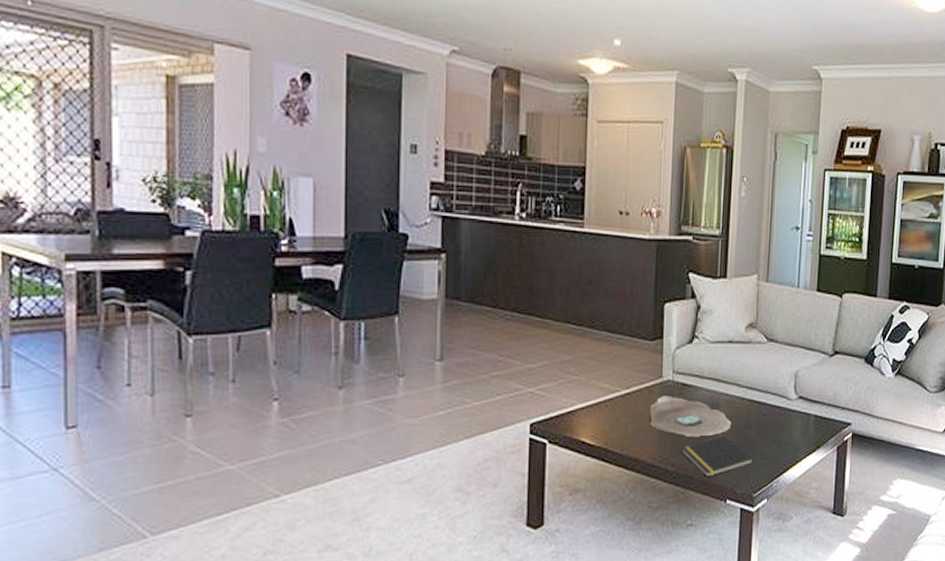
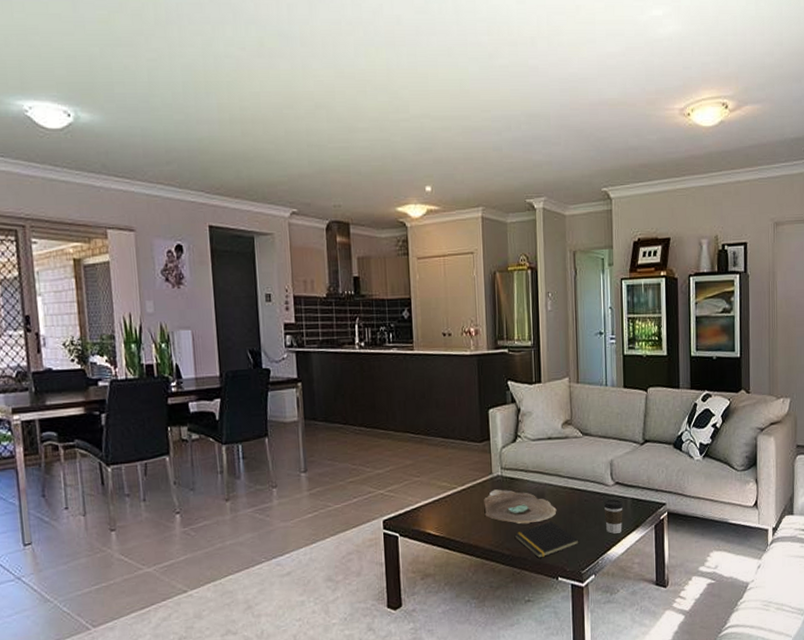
coffee cup: none [783,414,806,454] -> present [603,499,624,534]

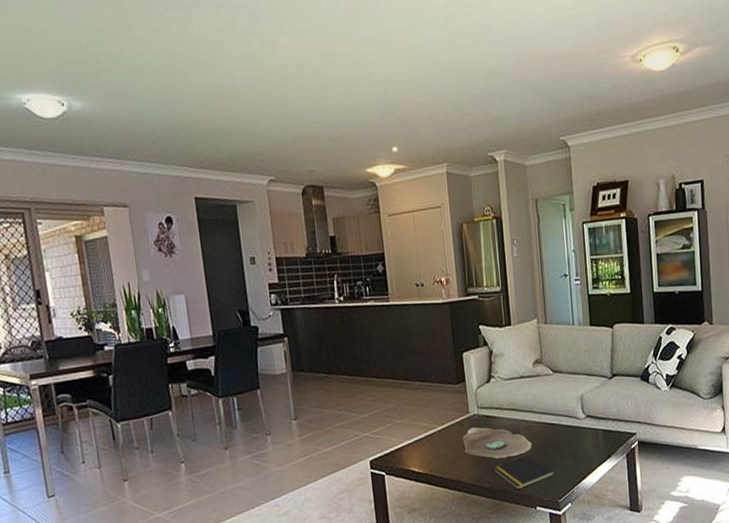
coffee cup: present [603,499,624,534] -> none [576,431,596,464]

